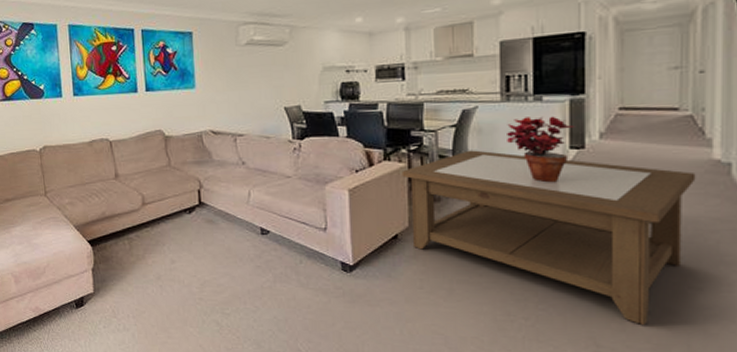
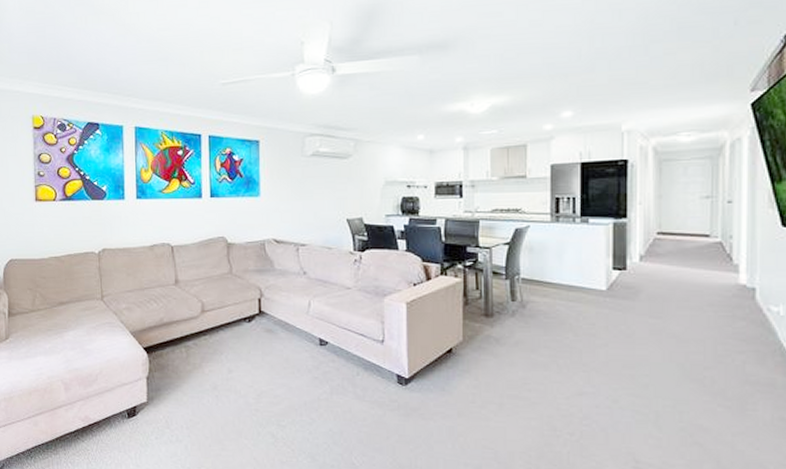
coffee table: present [402,150,696,325] -> none [457,268,725,441]
potted plant: present [507,116,576,183] -> none [556,238,618,302]

